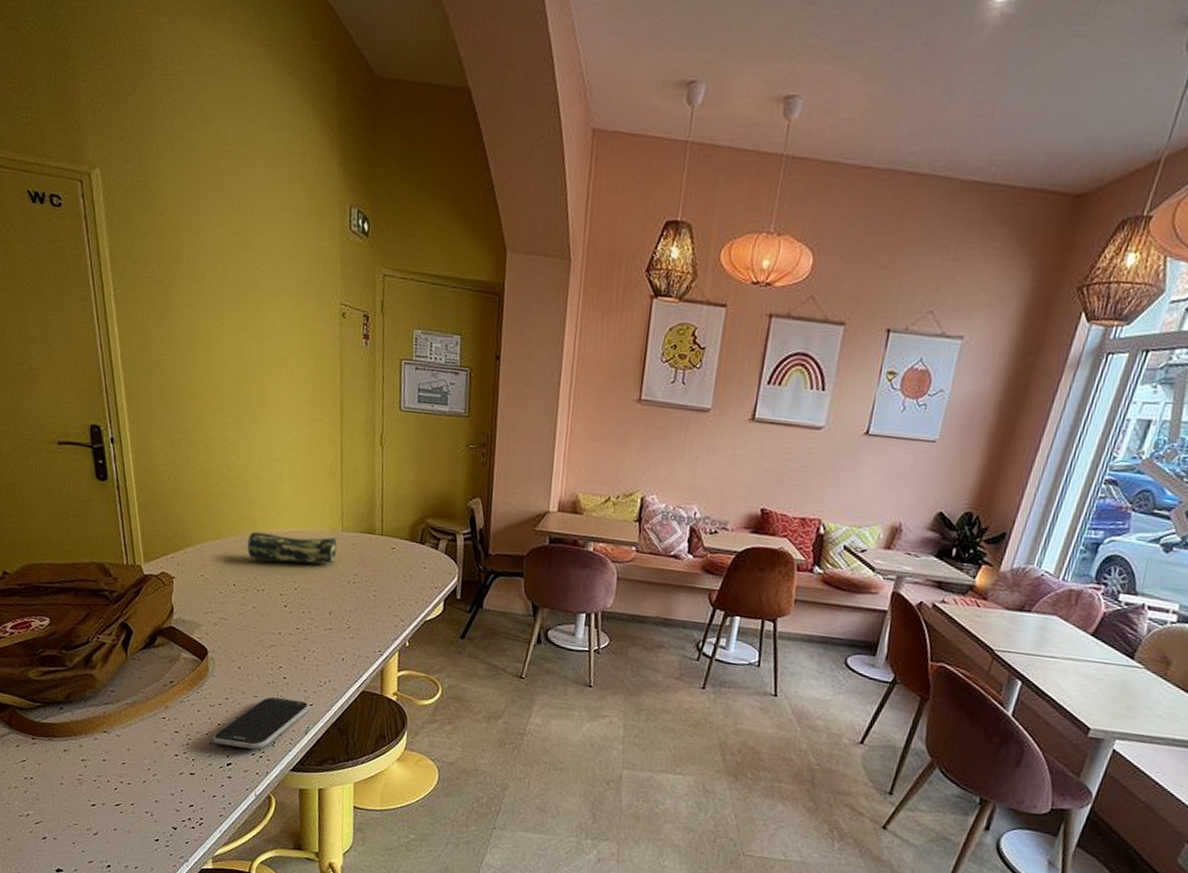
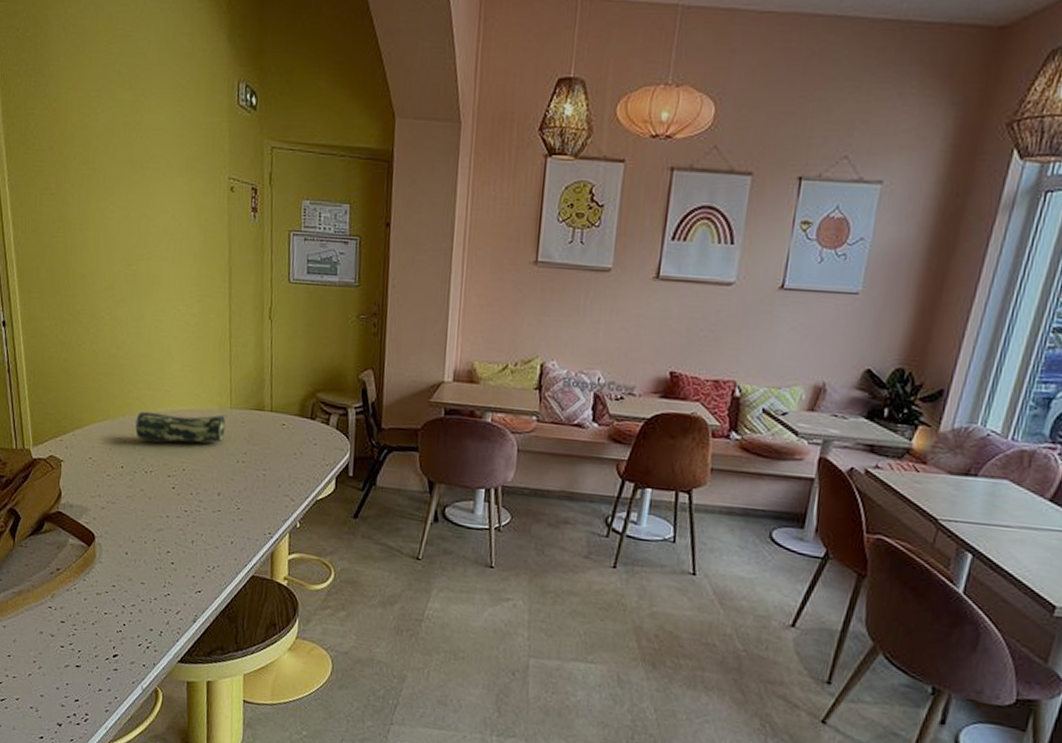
smartphone: present [212,697,310,750] -> none [99,583,198,640]

